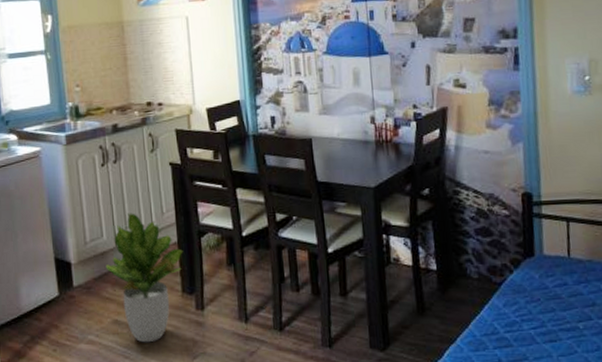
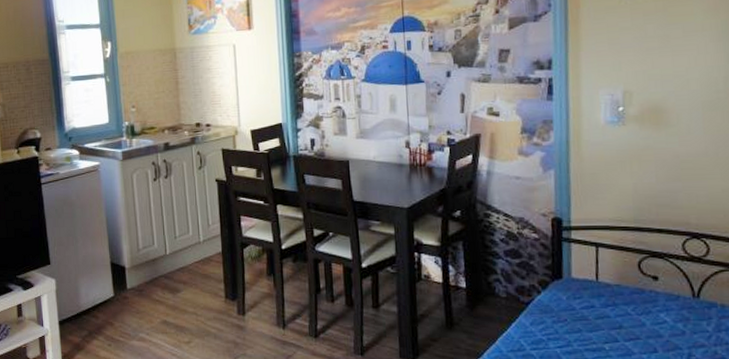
potted plant: present [105,213,183,343] -> none [156,224,227,343]

